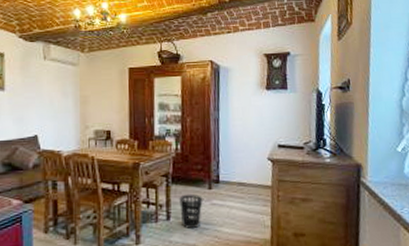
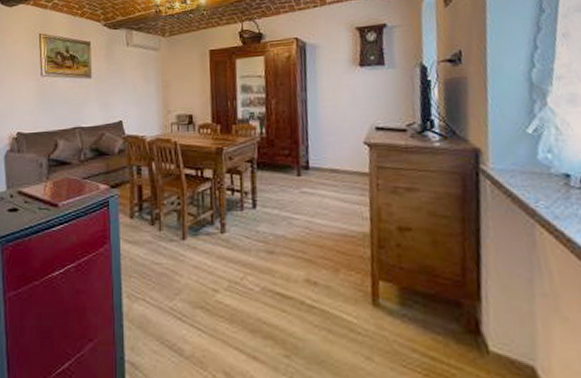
wastebasket: present [179,194,203,228] -> none [265,180,292,218]

